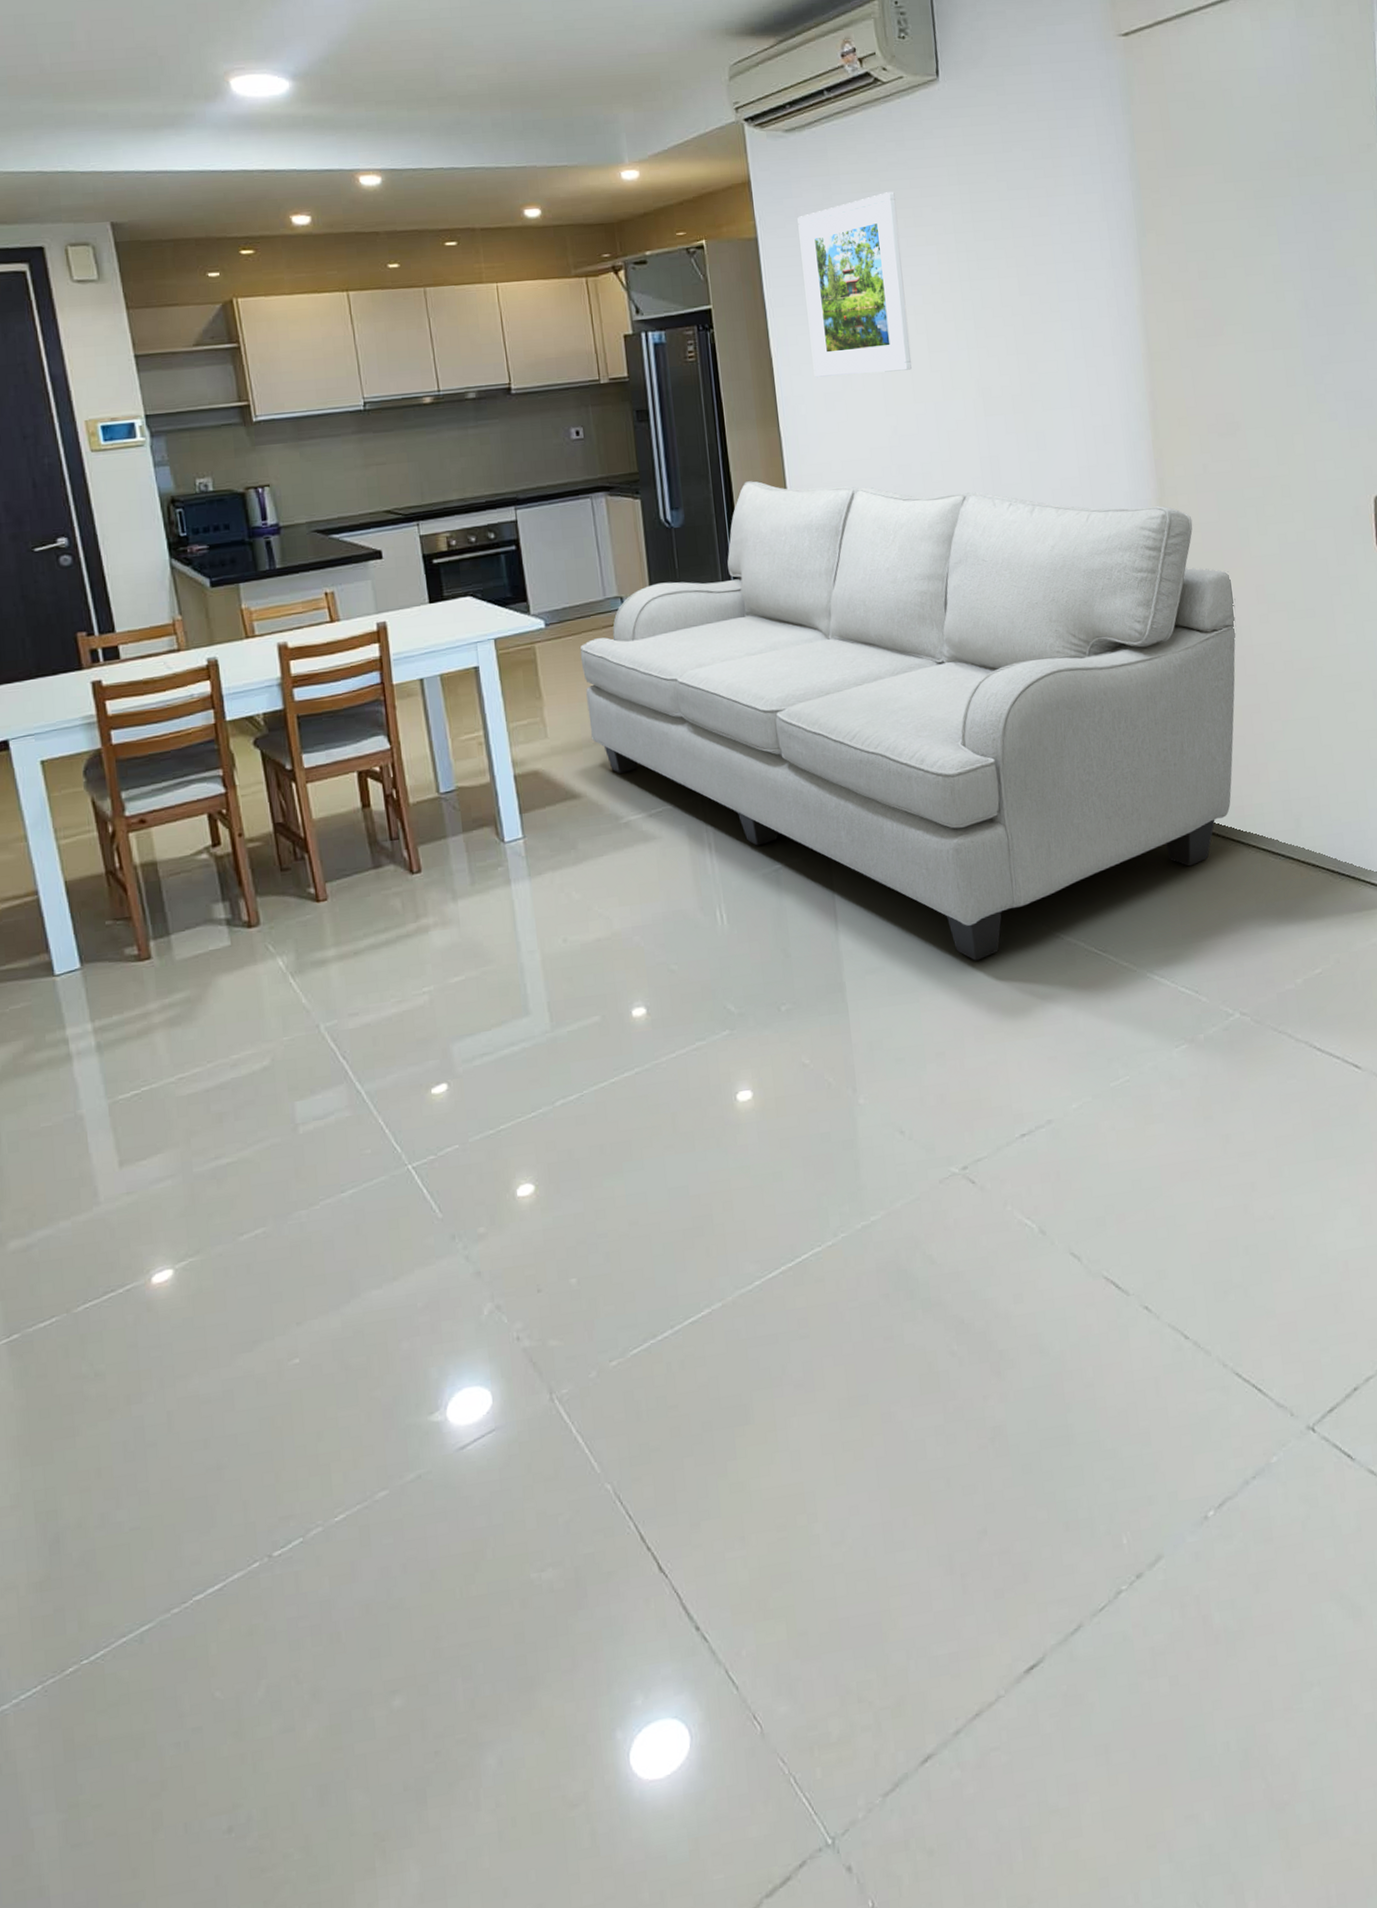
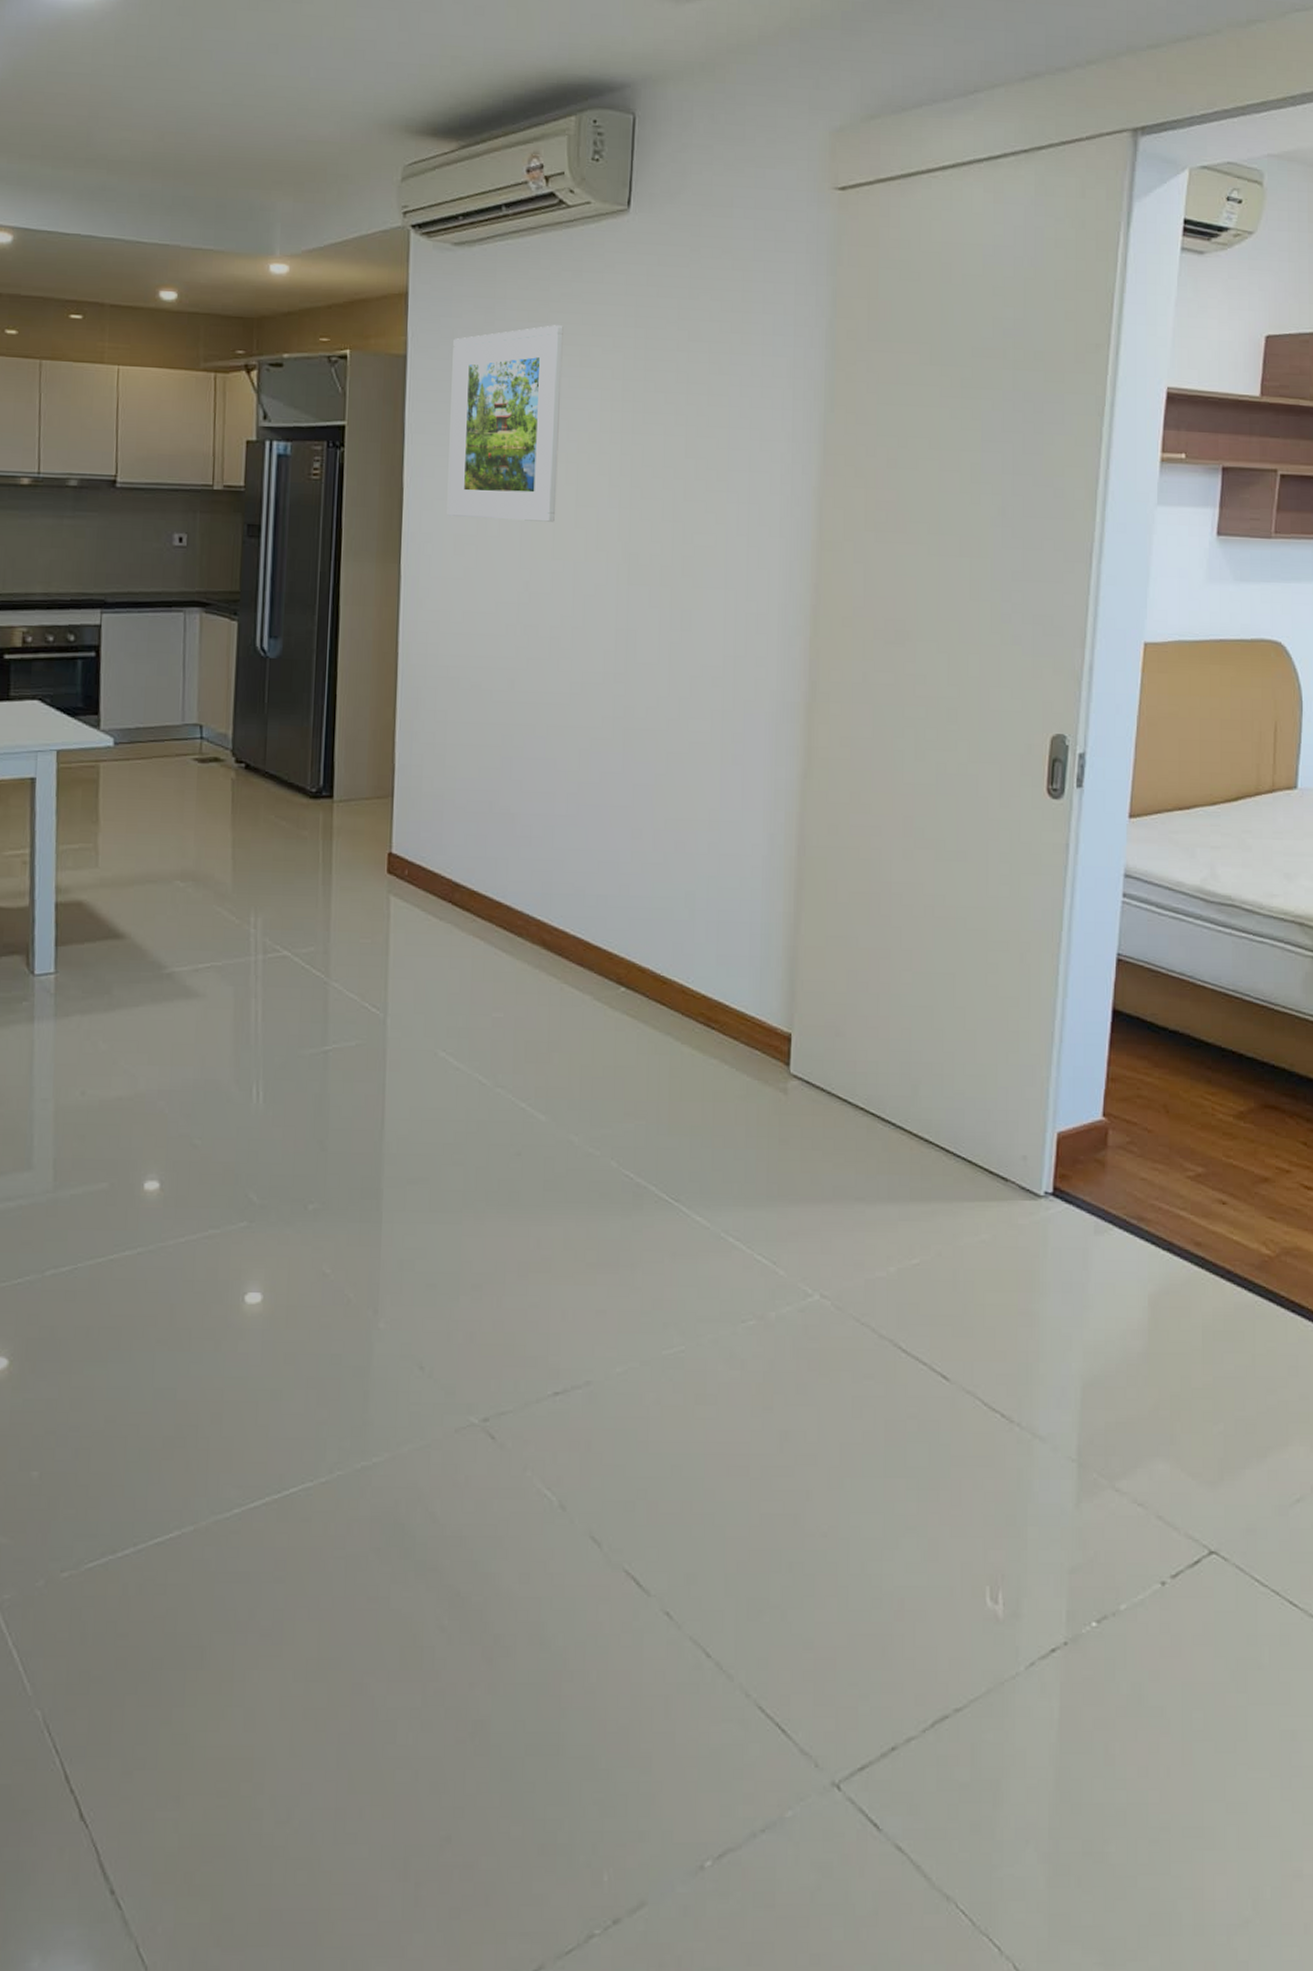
sofa: present [579,481,1236,961] -> none [145,619,879,1188]

